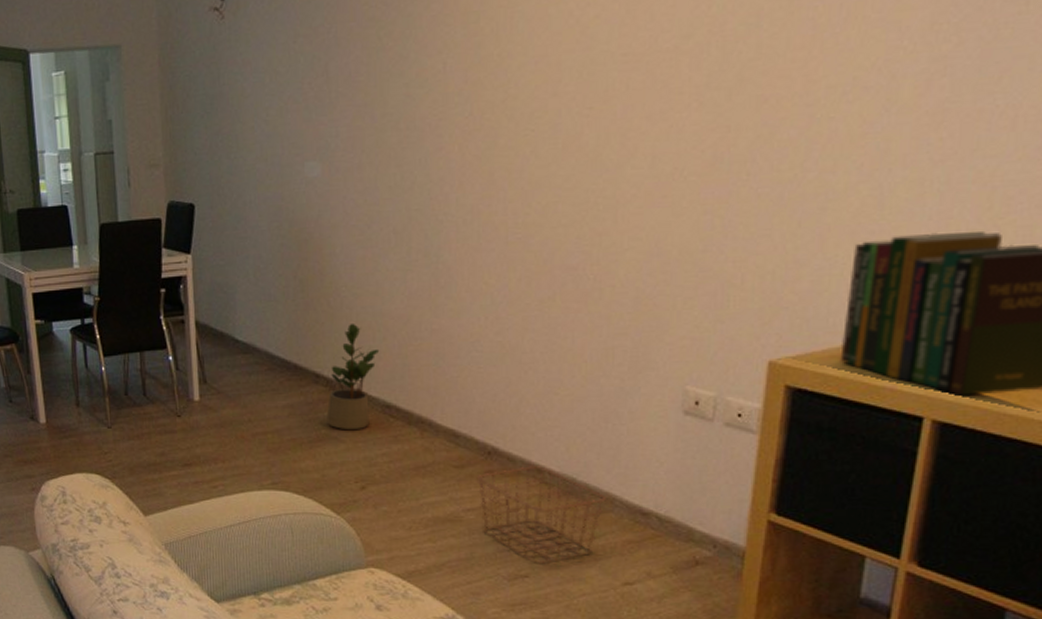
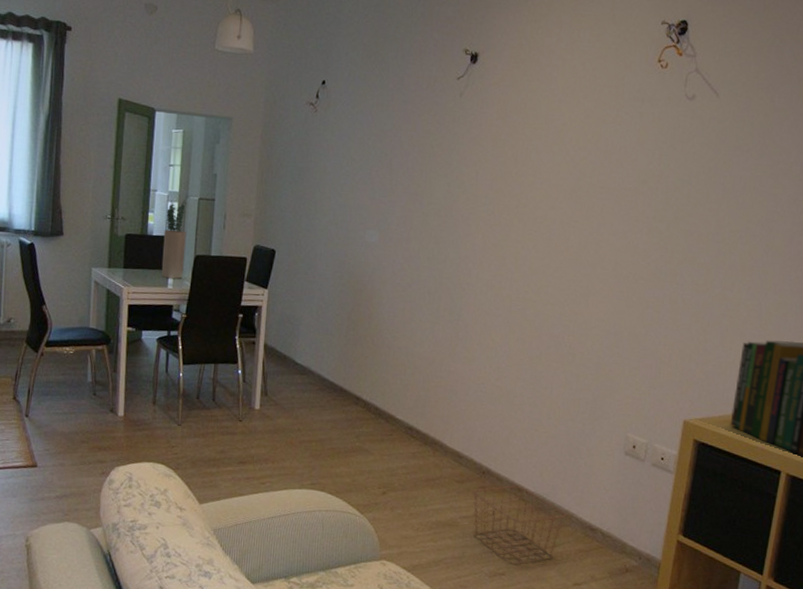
vase: none [59,158,89,257] -> present [161,200,186,279]
potted plant: present [326,323,380,429] -> none [361,359,409,445]

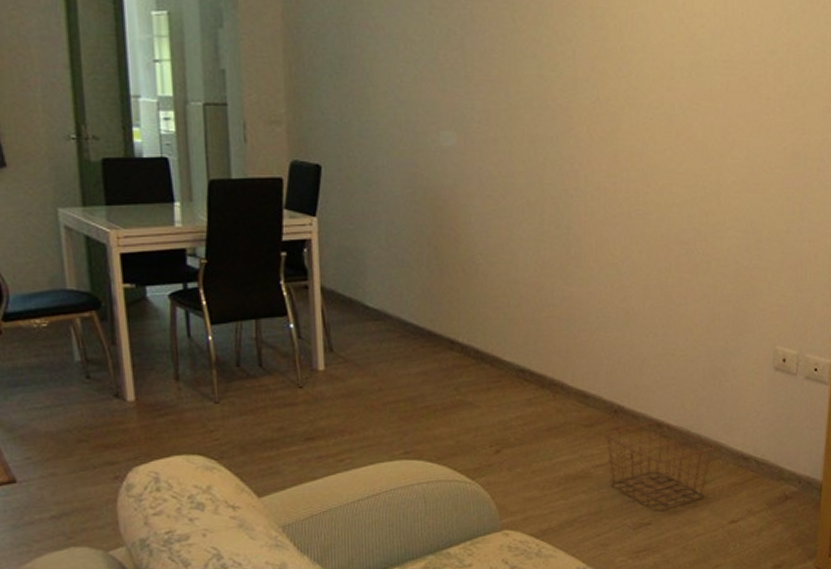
vase: present [161,200,186,279] -> none [159,107,195,215]

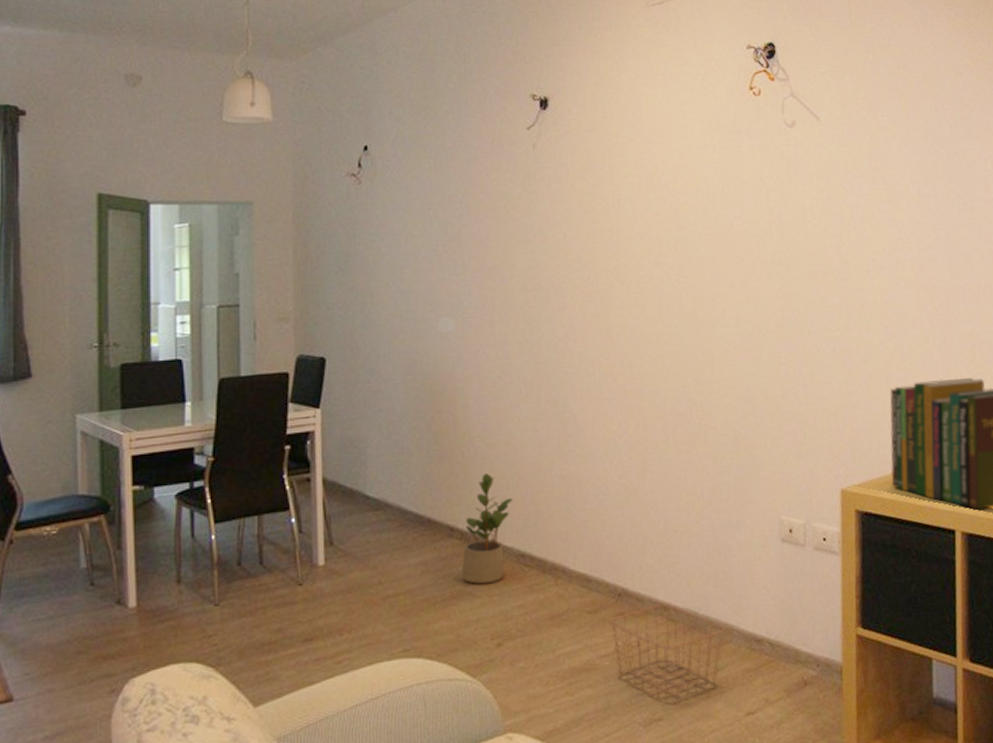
potted plant: none [461,290,514,395] -> present [461,472,513,584]

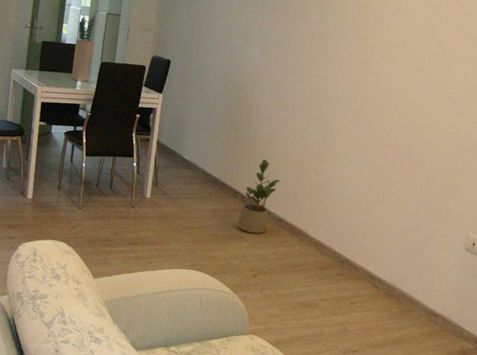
vase: none [174,310,205,414] -> present [71,14,96,82]
basket: present [609,602,725,705] -> none [331,273,413,344]

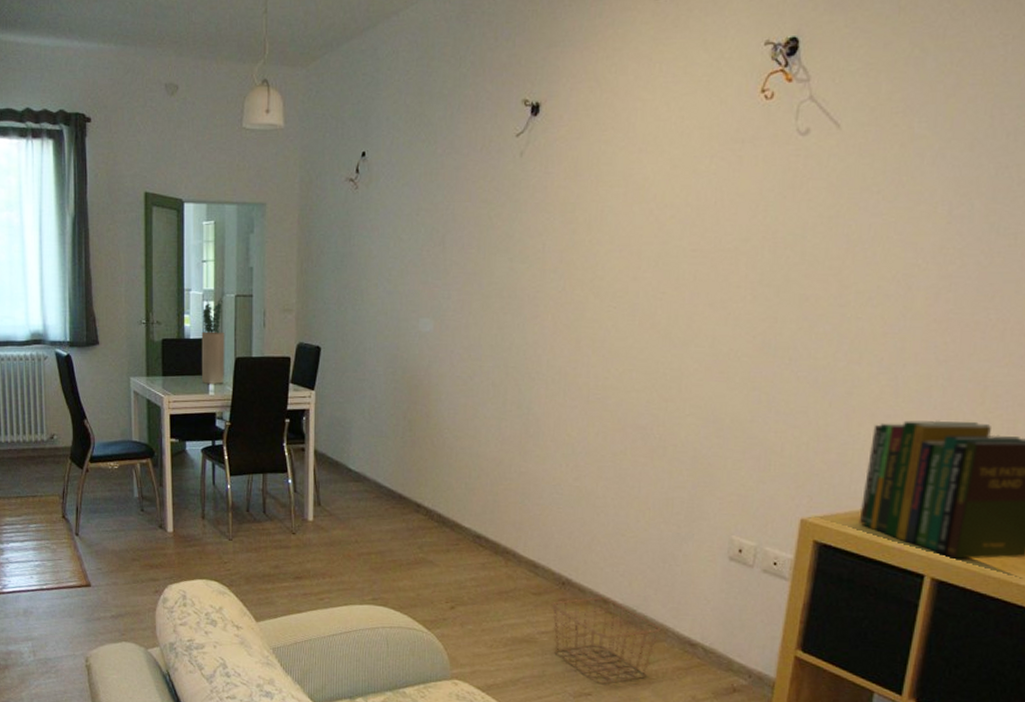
potted plant: present [237,159,280,234] -> none [424,461,474,555]
basket: none [331,273,413,344] -> present [551,596,661,684]

